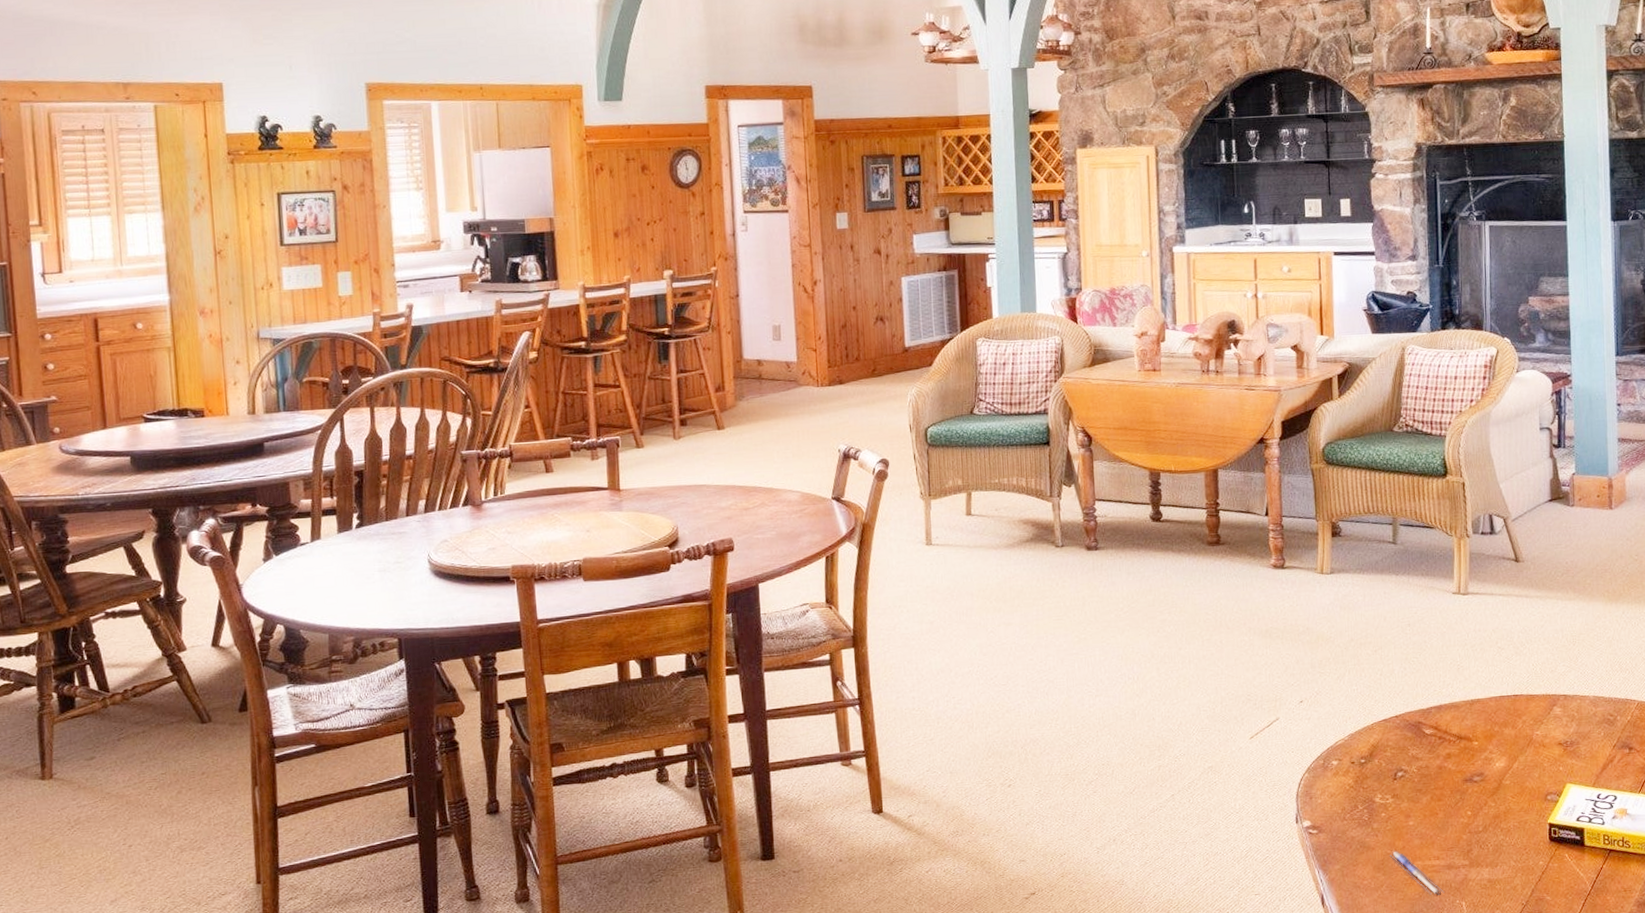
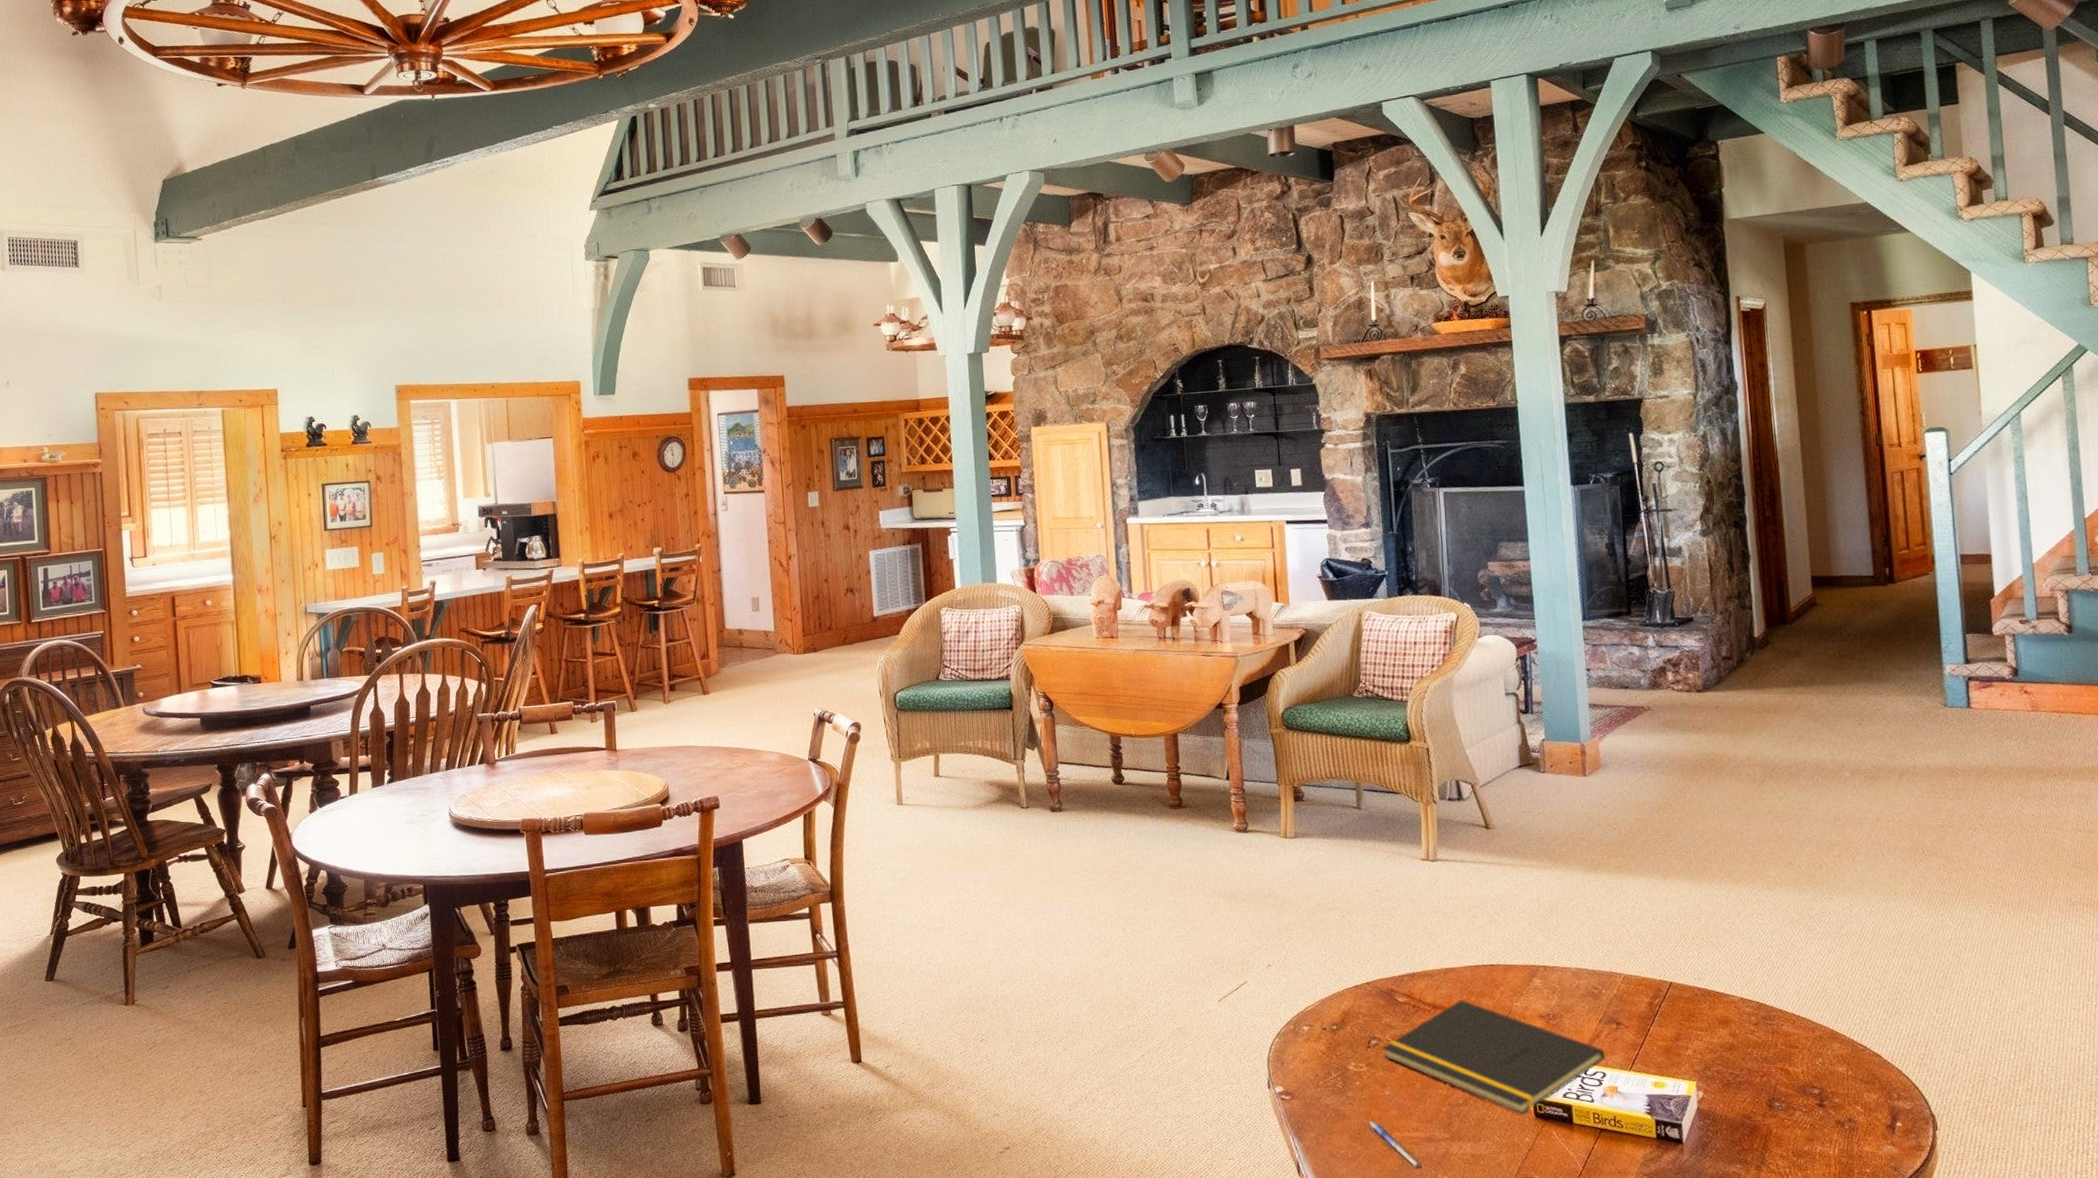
notepad: none [1407,730,1617,839] -> present [1382,1000,1605,1115]

